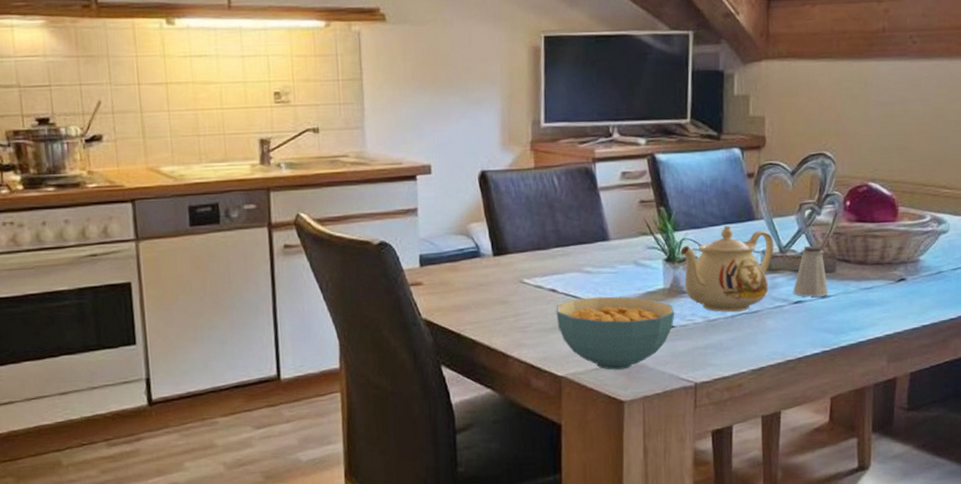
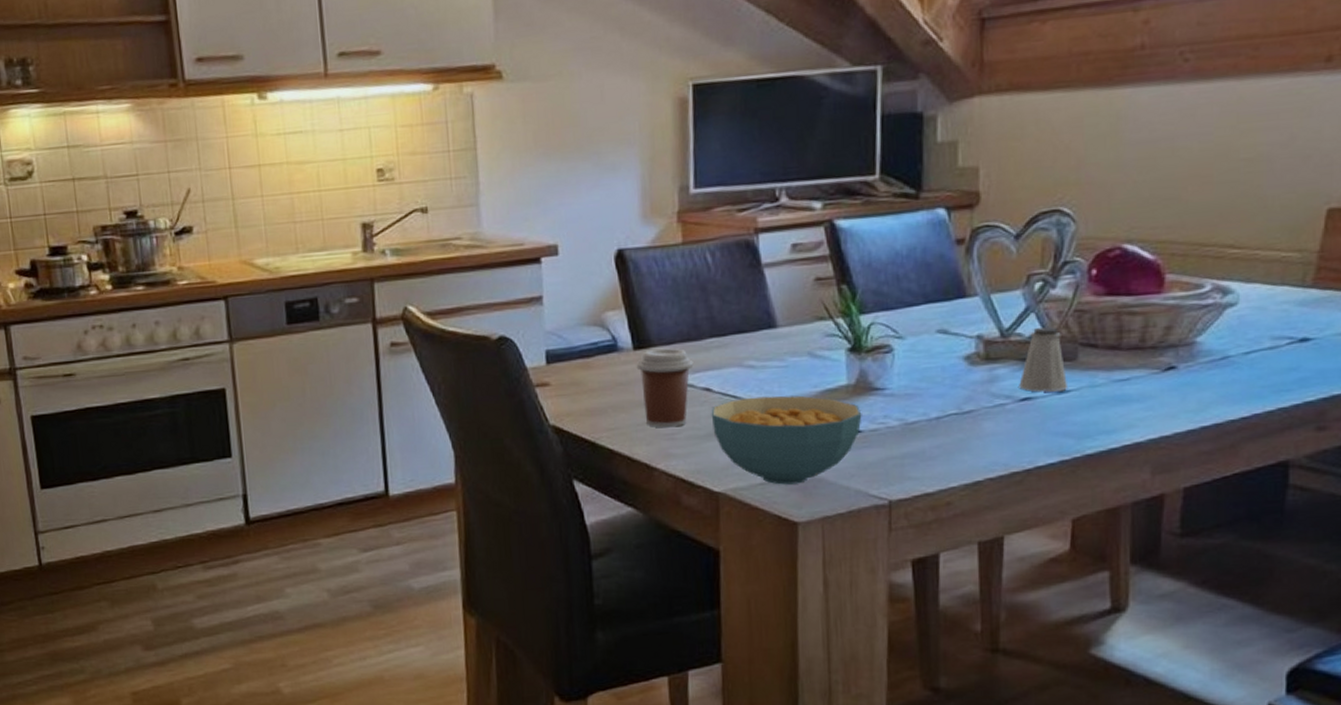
coffee cup: none [495,255,542,322] -> present [636,348,694,428]
teapot: present [680,226,774,312] -> none [868,305,993,413]

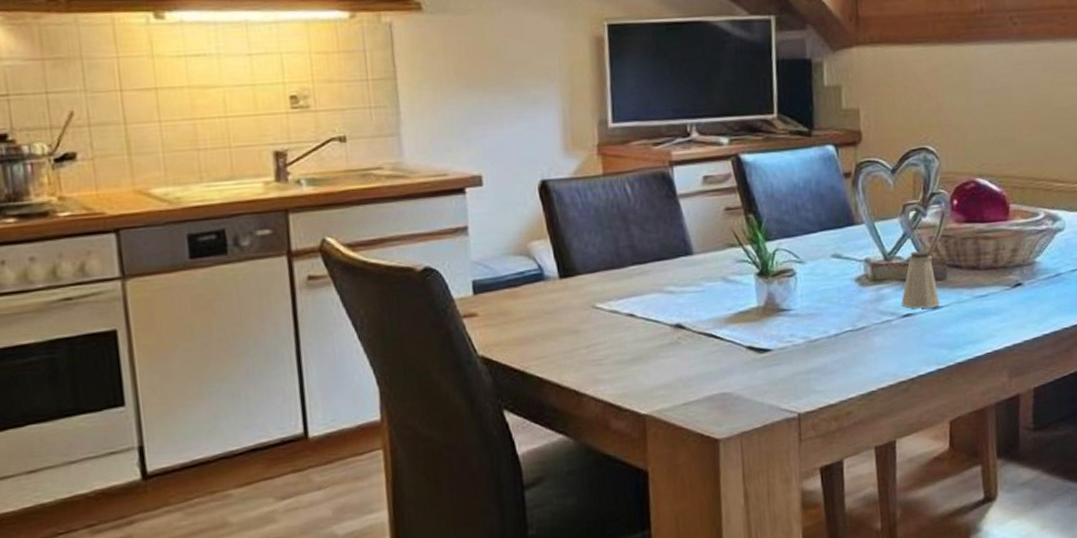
coffee cup: present [636,348,694,428] -> none [562,276,618,354]
cereal bowl: present [711,395,862,485] -> none [635,318,772,404]

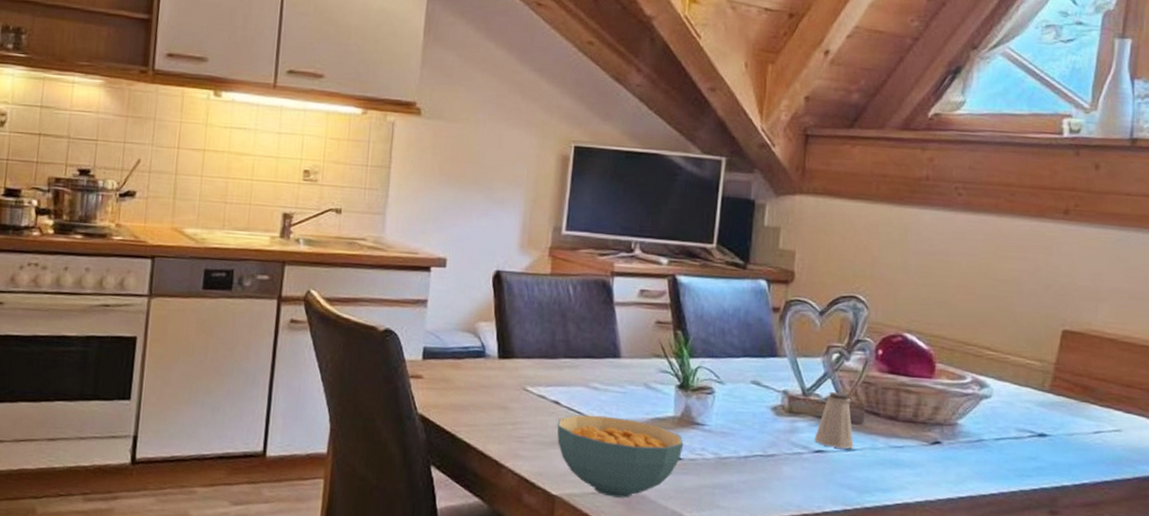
cereal bowl: none [635,318,772,404] -> present [557,415,684,498]

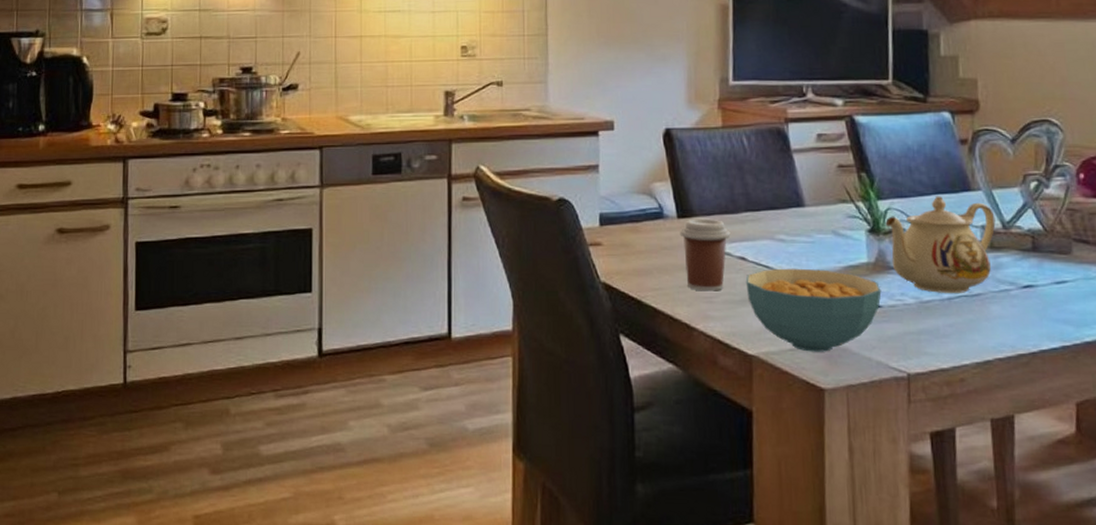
coffee cup: none [499,360,548,432] -> present [679,218,731,291]
teapot: none [694,359,797,453] -> present [885,196,996,293]
saltshaker: present [814,392,853,449] -> none [1021,223,1064,281]

